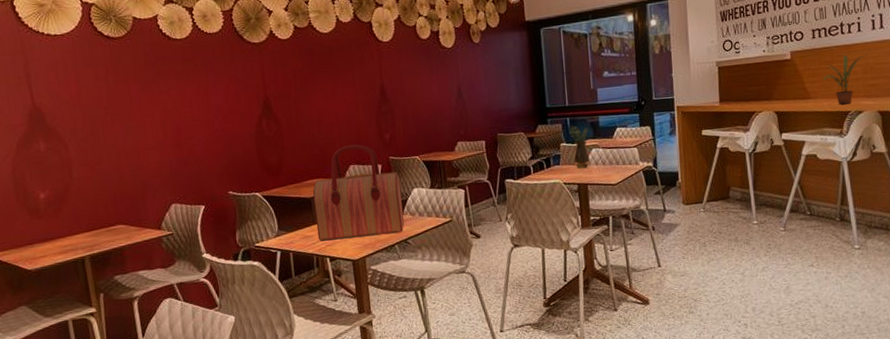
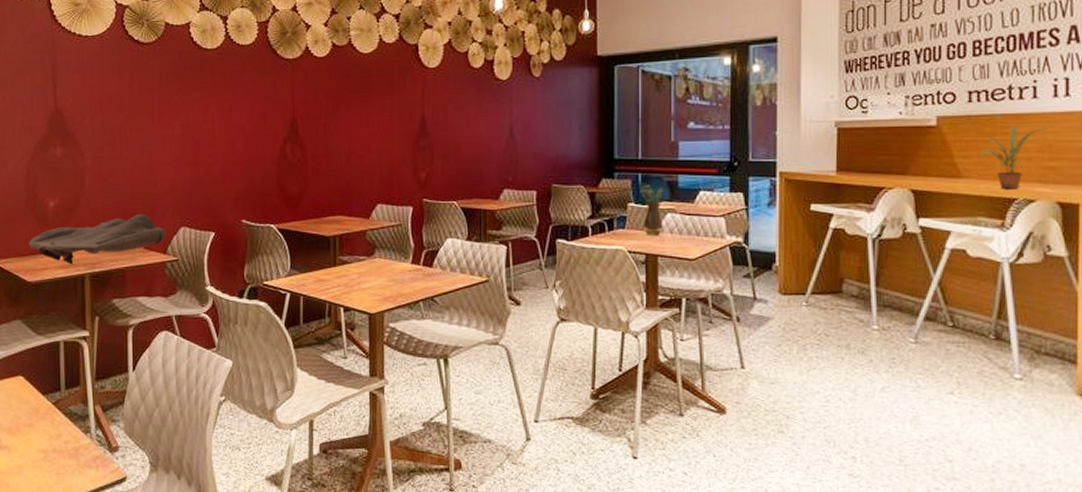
overcoat: none [24,195,159,250] -> present [29,213,166,265]
handbag: present [312,144,405,241] -> none [332,181,433,288]

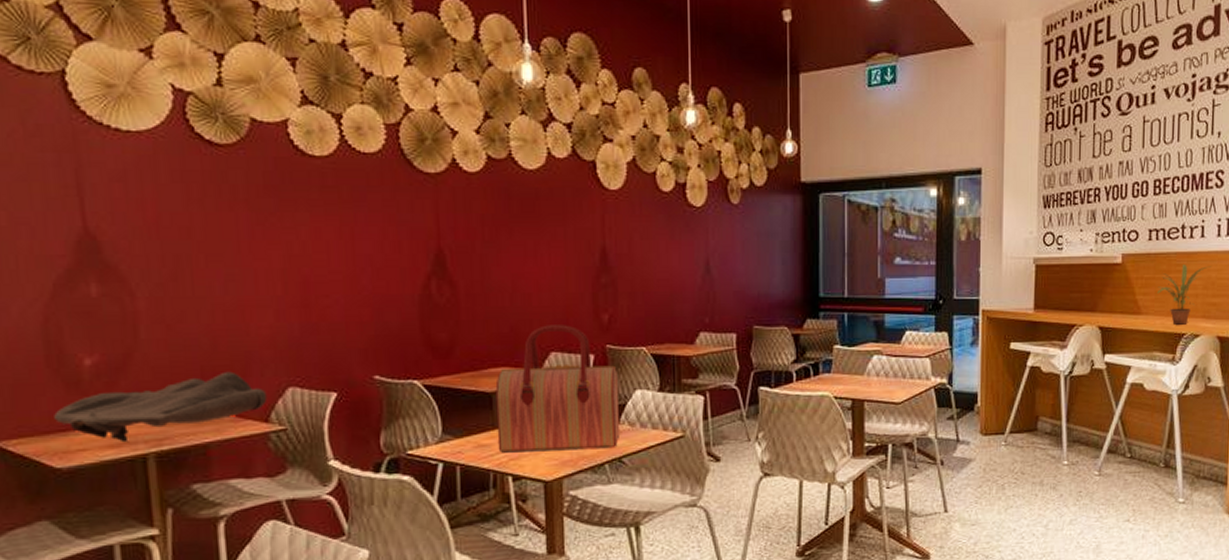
handbag: none [332,181,433,288] -> present [495,325,621,453]
vase: present [640,182,663,237] -> none [846,322,869,381]

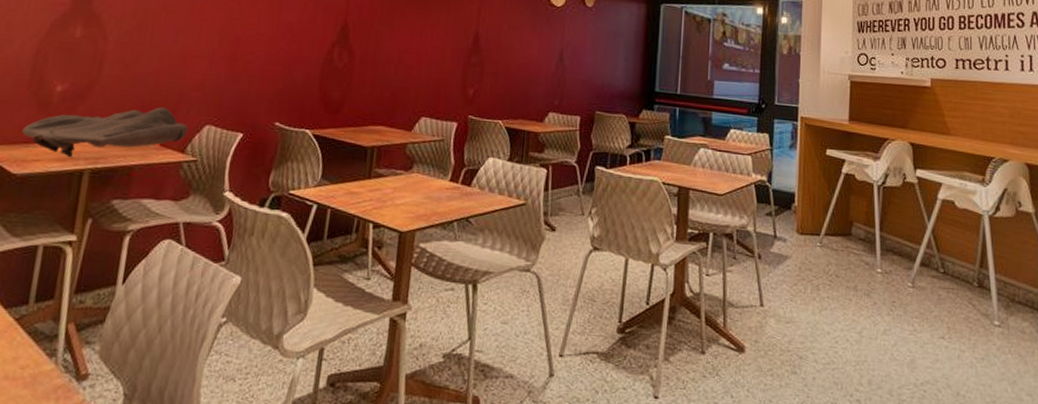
handbag: present [495,325,621,453] -> none [365,93,475,207]
potted plant: present [1157,265,1211,325] -> none [965,93,1016,149]

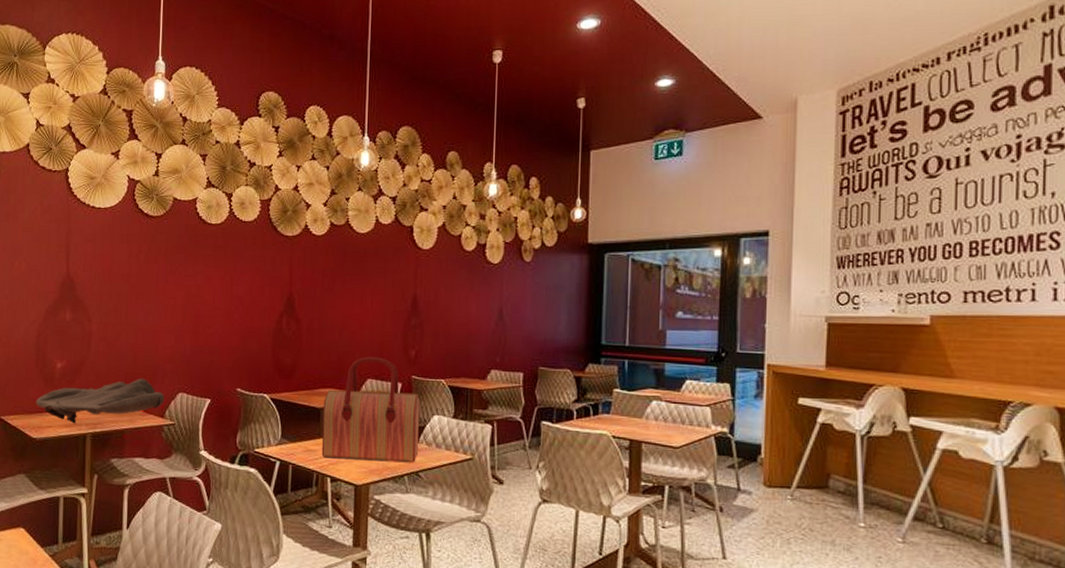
handbag: none [365,93,475,207] -> present [321,357,420,462]

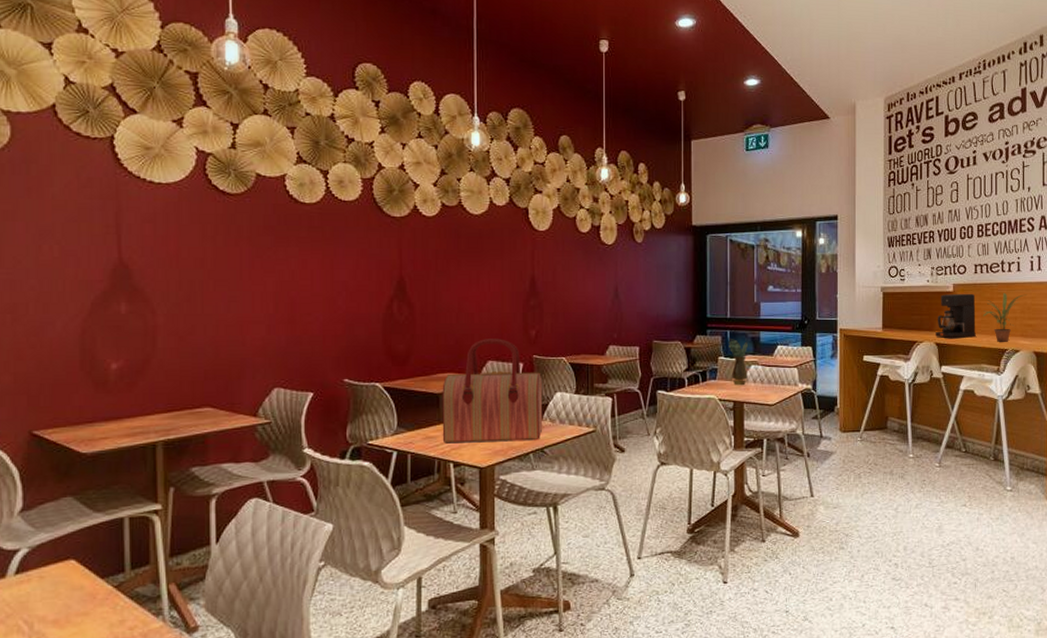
overcoat: present [36,378,165,424] -> none [84,374,257,432]
vase: none [626,368,649,423] -> present [728,338,748,386]
coffee maker: none [902,327,964,384] -> present [936,293,976,339]
potted plant: none [975,329,1045,392] -> present [983,293,1027,342]

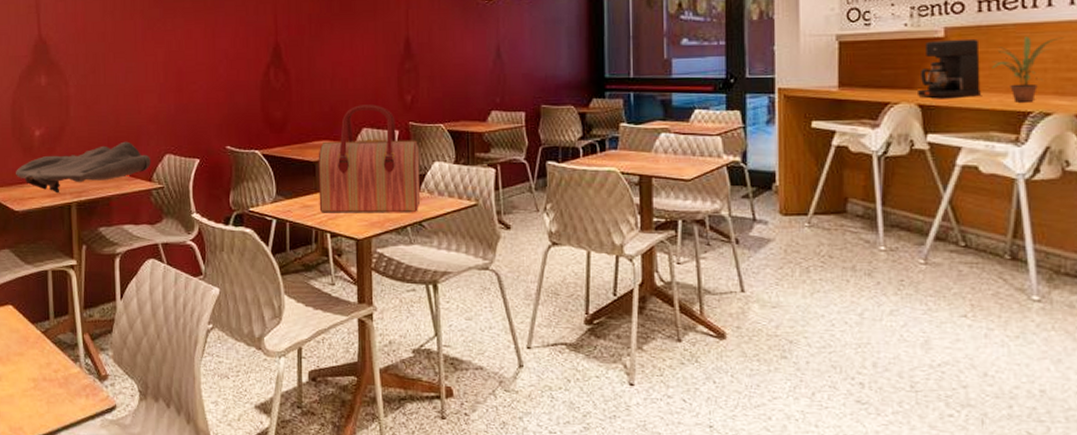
overcoat: none [84,374,257,432] -> present [16,141,151,194]
vase: present [728,338,748,386] -> none [632,101,657,157]

